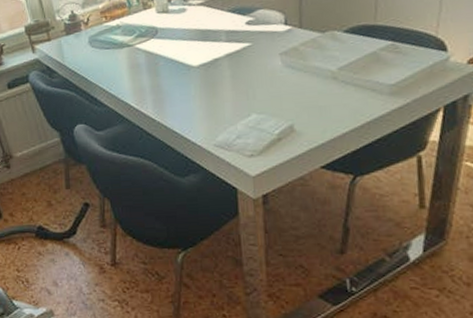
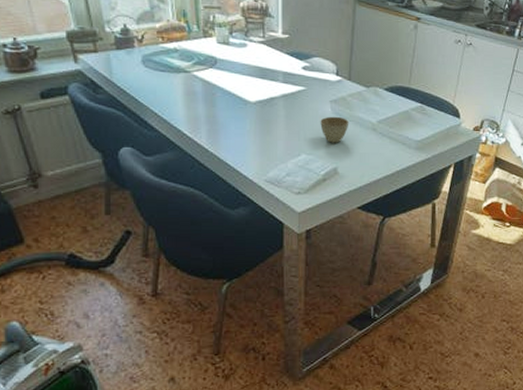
cup: none [270,68,304,99] -> present [320,116,349,143]

